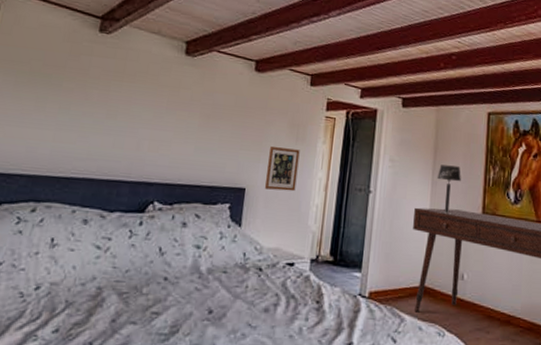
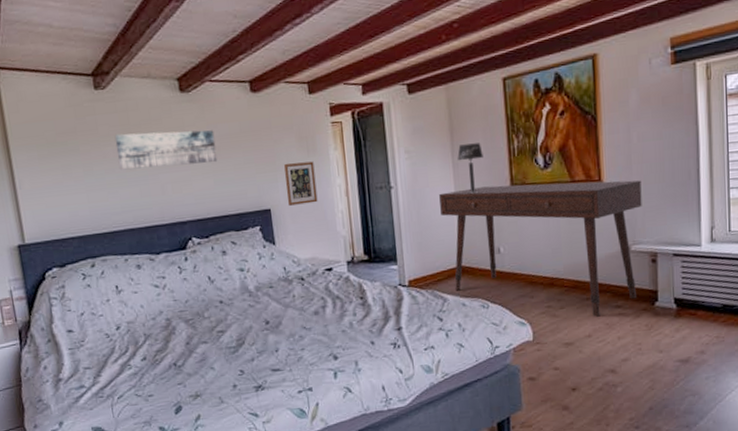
wall art: none [98,79,209,130] -> present [114,130,218,170]

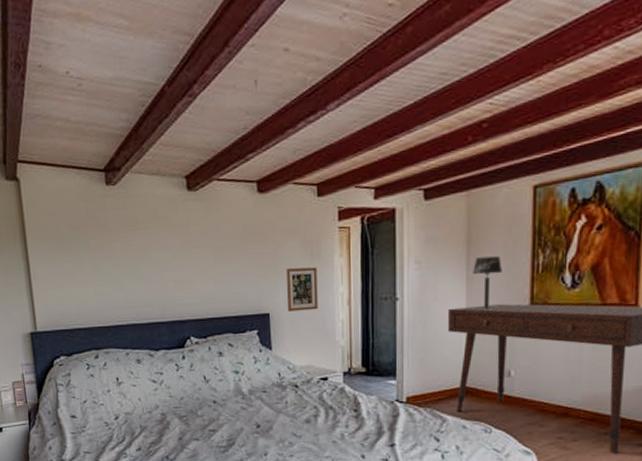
wall art: present [114,130,218,170] -> none [122,230,220,266]

